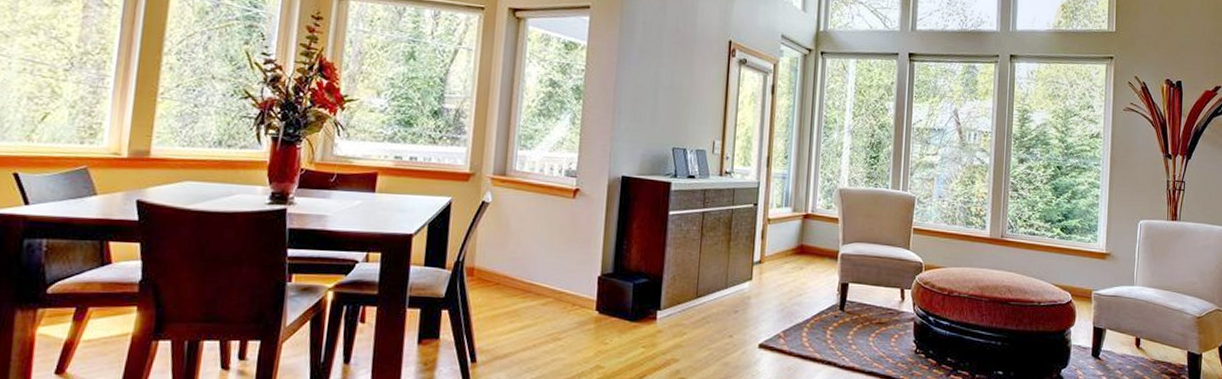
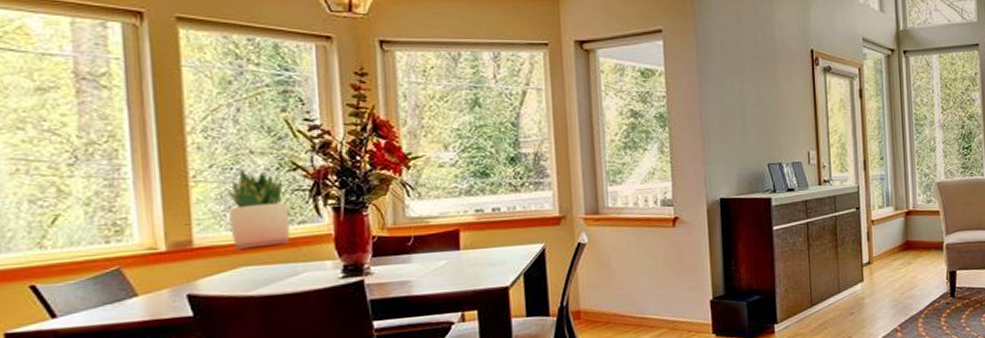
planter: none [183,91,236,167] -> present [223,166,291,251]

